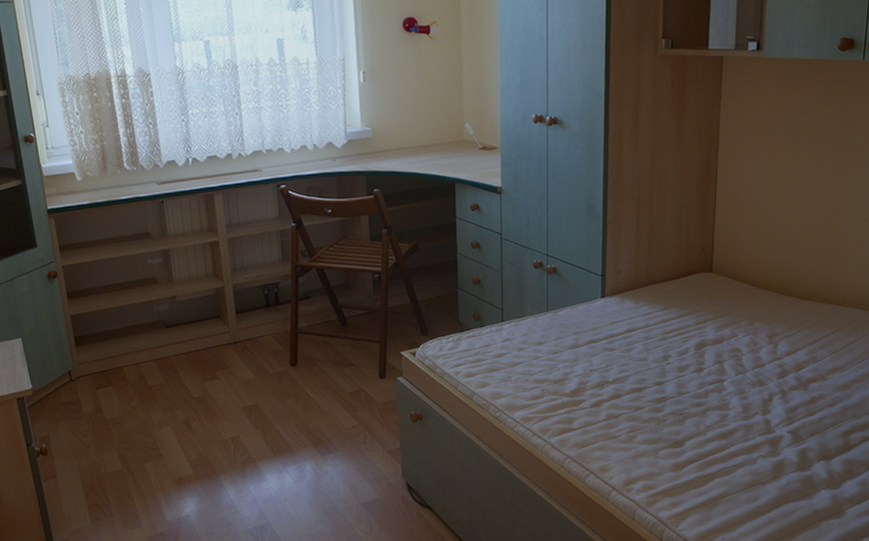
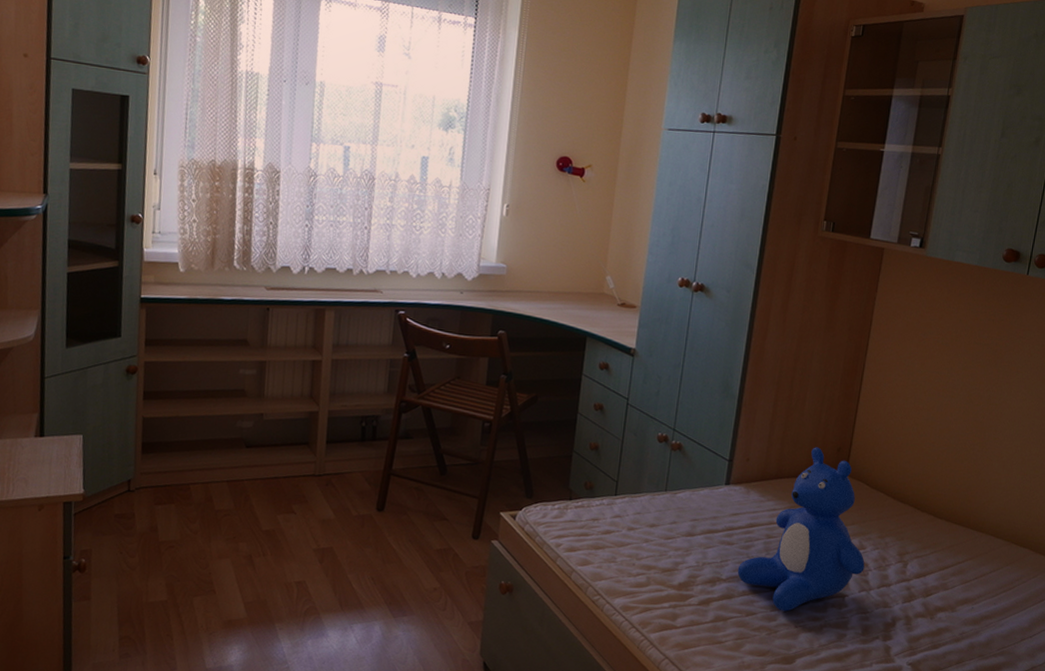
teddy bear: none [622,251,738,402] -> present [737,447,865,612]

